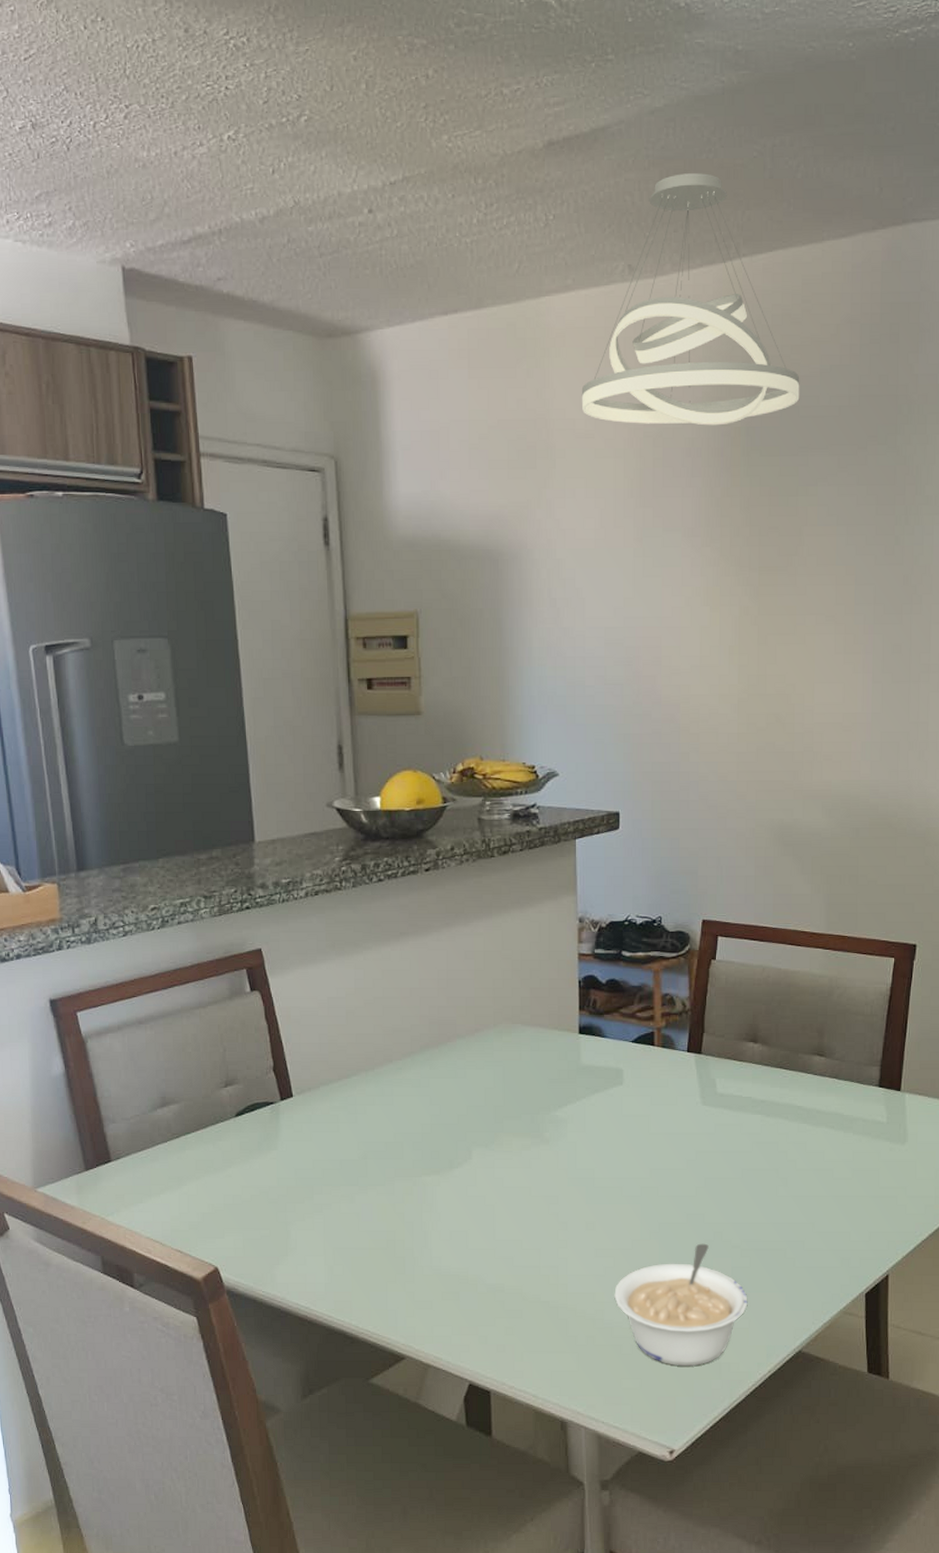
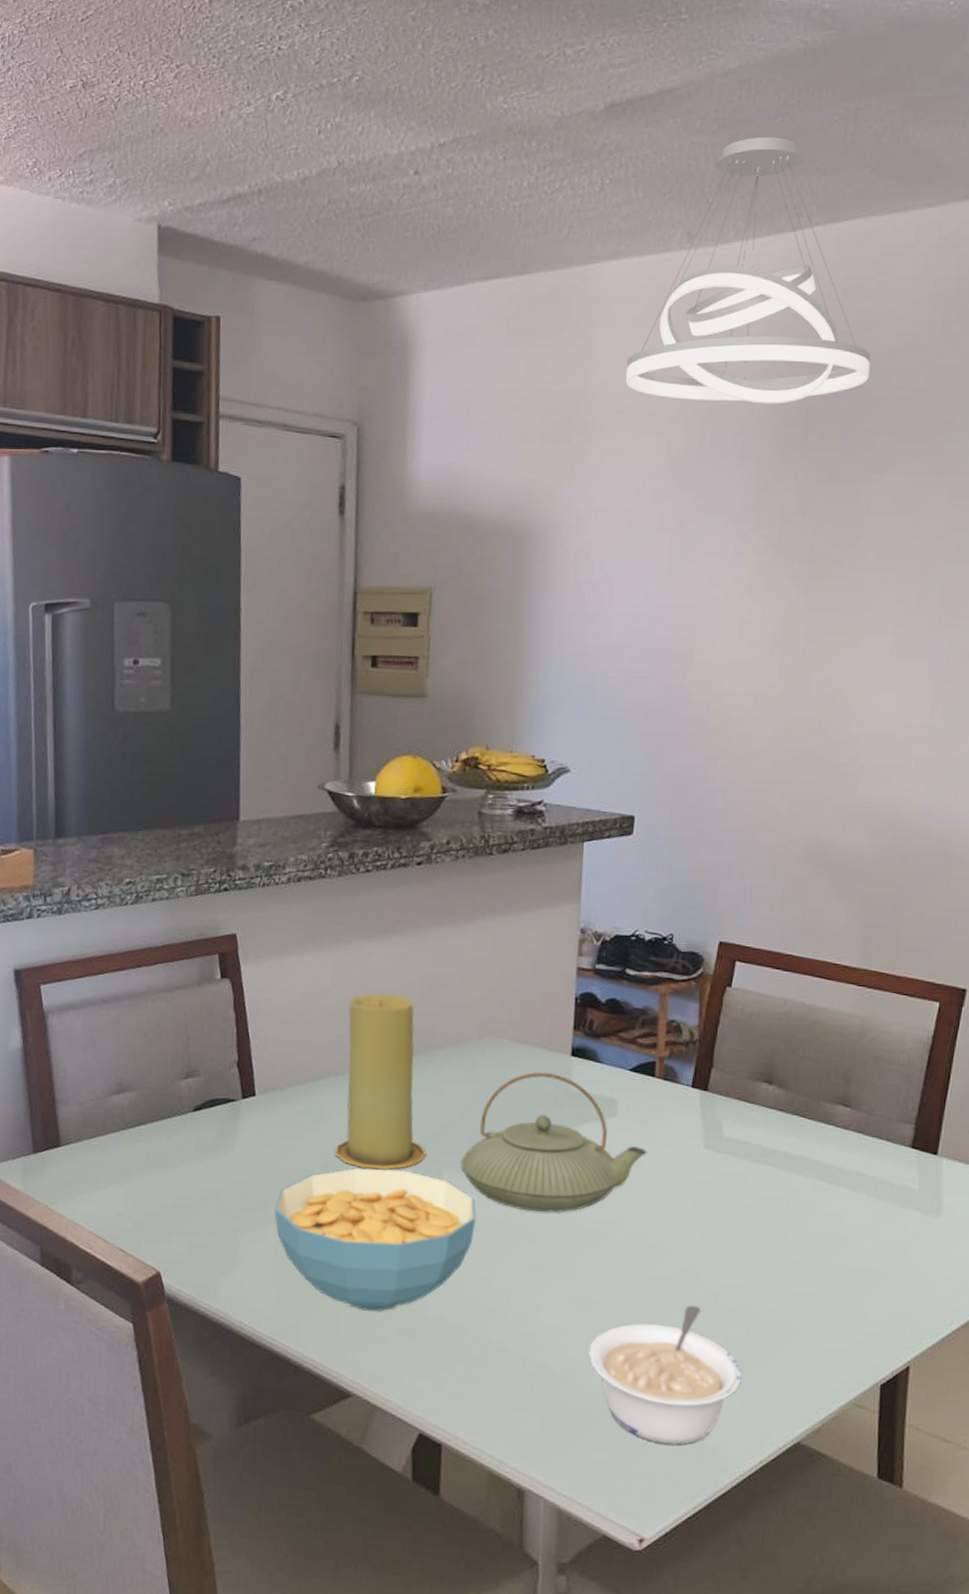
cereal bowl: none [320,1151,505,1281] -> present [274,1167,476,1312]
candle: none [371,992,455,1153] -> present [334,993,426,1170]
teapot: none [487,1050,652,1176] -> present [461,1072,647,1213]

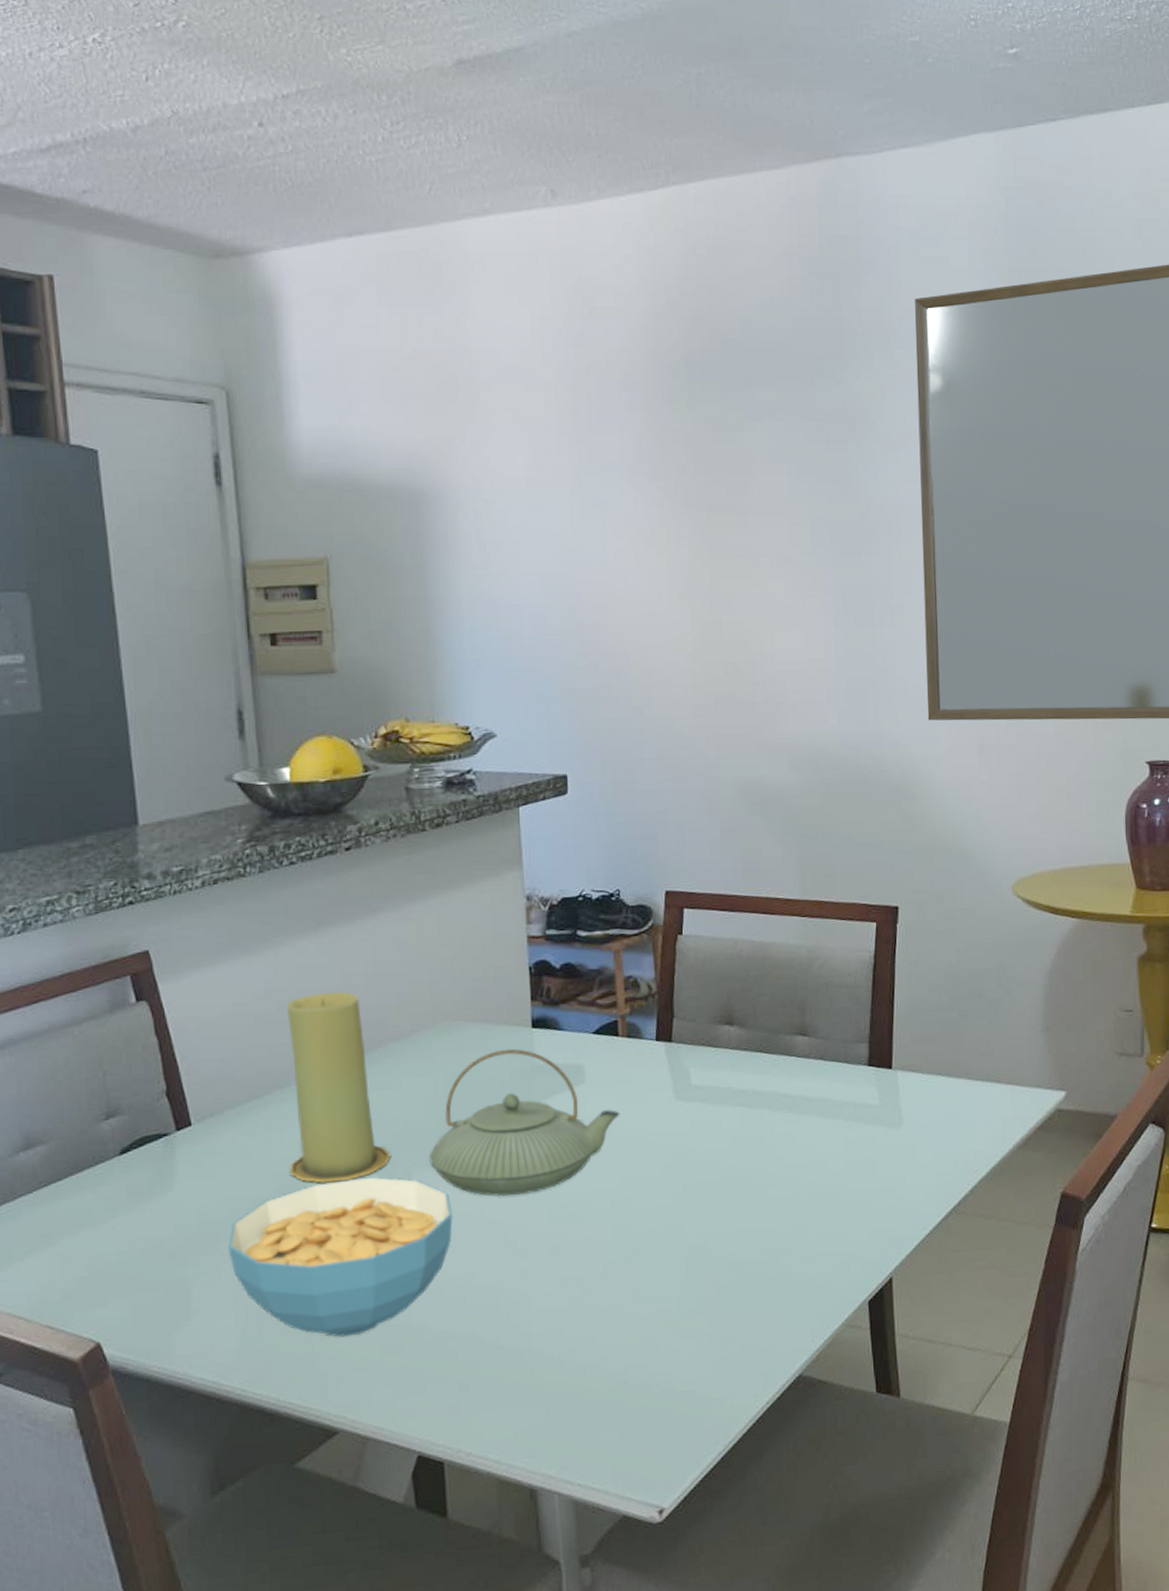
legume: present [588,1305,742,1445] -> none [586,1260,739,1408]
pendant light: present [625,137,871,404] -> none [505,98,741,358]

